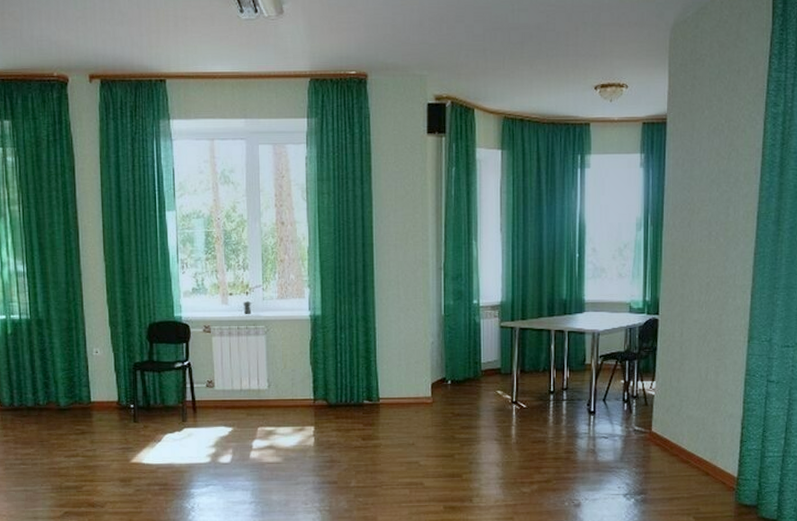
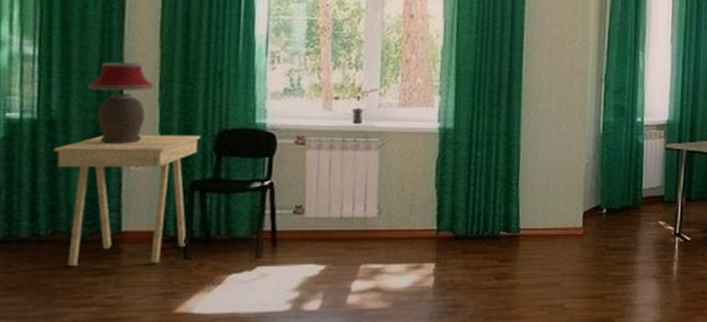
side table: none [42,327,138,428] -> present [53,134,201,267]
table lamp: none [60,274,104,336] -> present [87,62,156,144]

